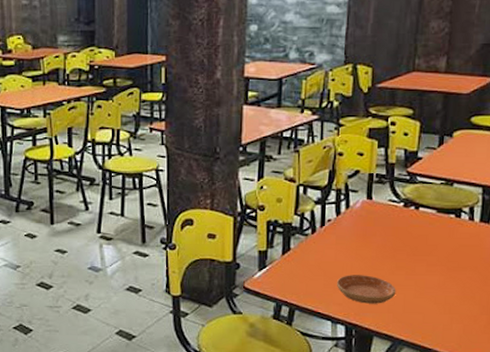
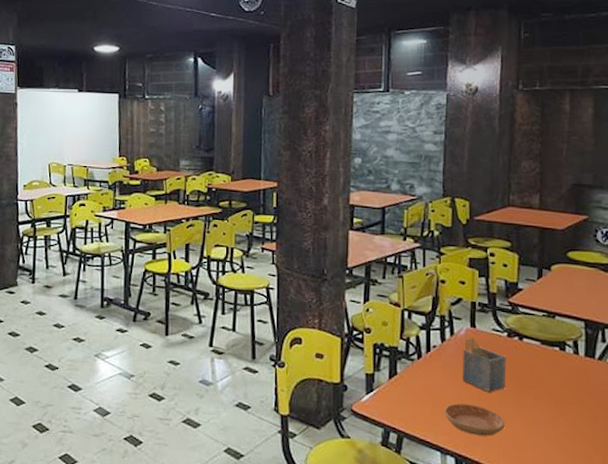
napkin holder: none [355,209,402,262] -> present [462,337,507,392]

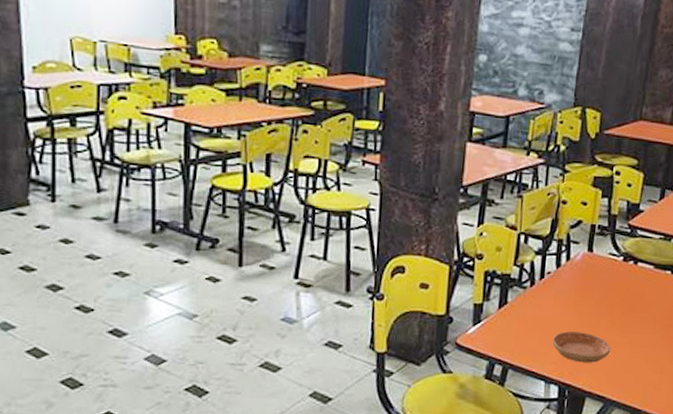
napkin holder: present [462,337,507,392] -> none [573,262,620,319]

